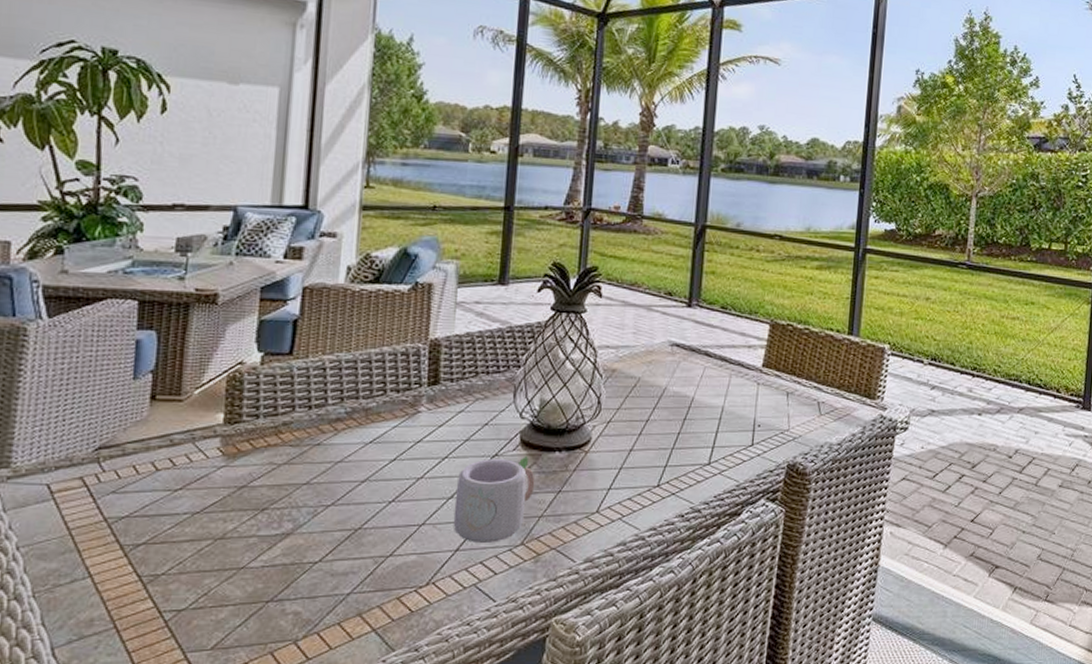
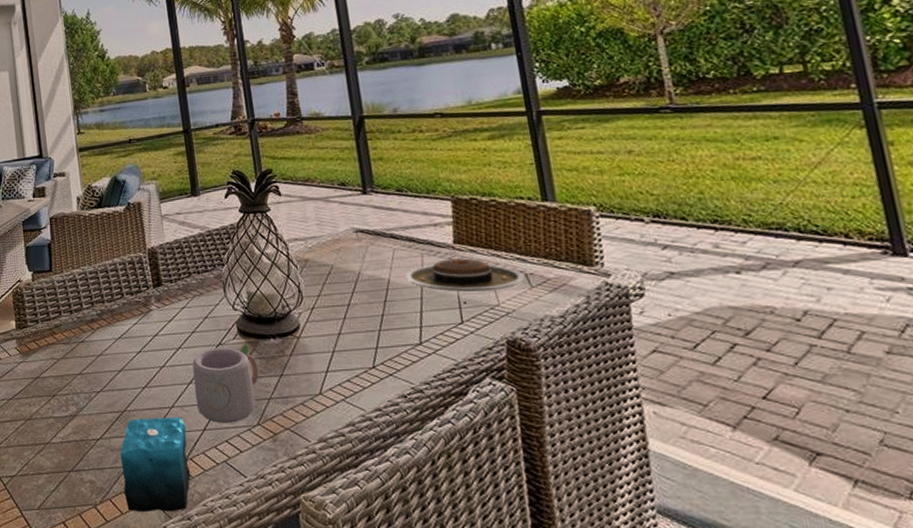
candle: none [338,534,435,646] -> present [120,415,191,513]
plate: none [709,381,817,417] -> present [404,258,525,293]

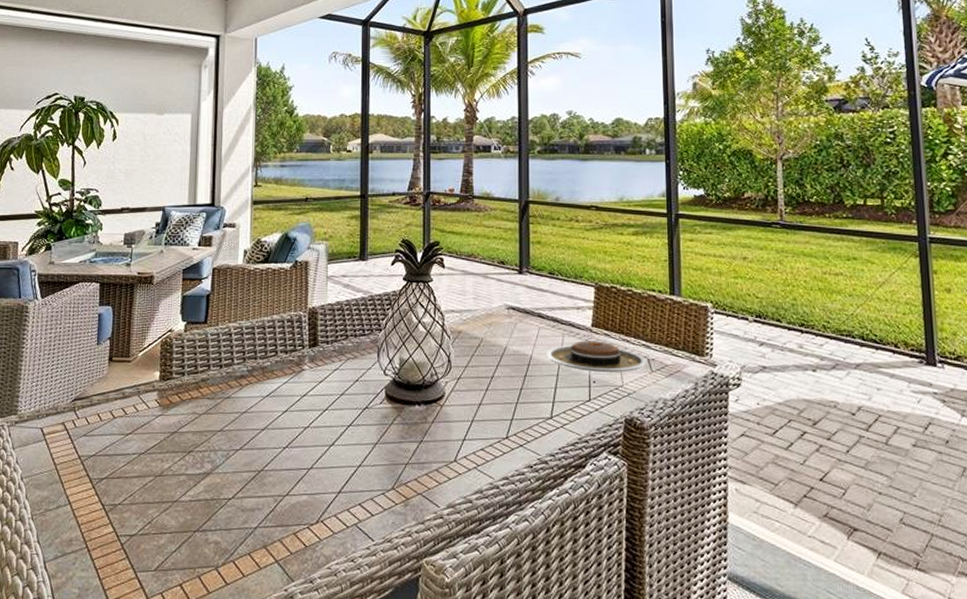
candle: present [120,415,191,513] -> none [249,476,322,575]
mug: present [180,343,259,423] -> none [319,408,400,487]

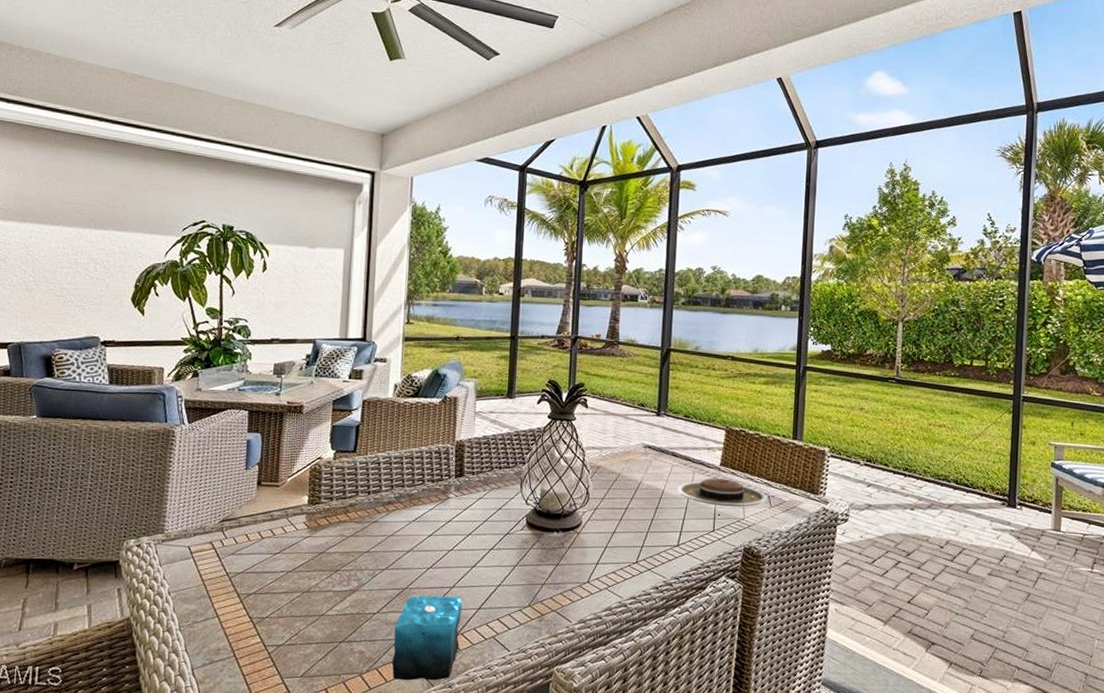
candle: none [249,476,322,575] -> present [392,593,463,681]

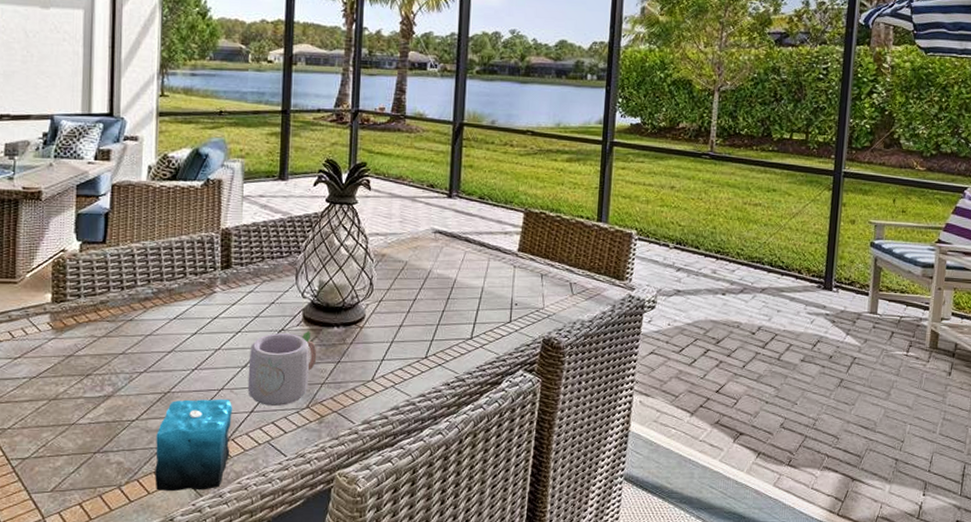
mug: none [460,534,539,604] -> present [230,330,317,406]
plate: present [676,478,768,508] -> none [470,265,569,296]

